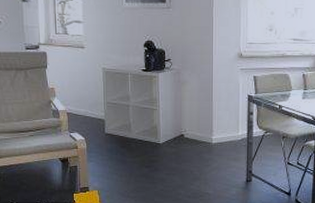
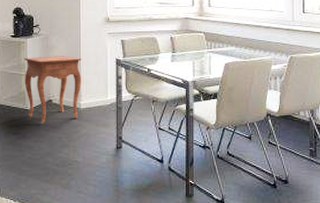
side table: none [156,91,214,157] -> present [24,56,82,123]

